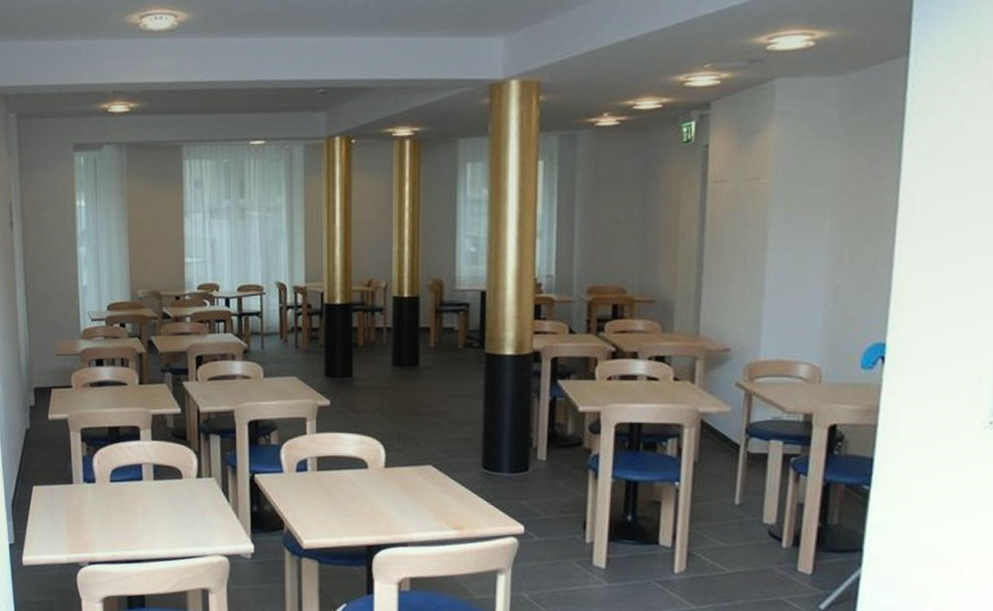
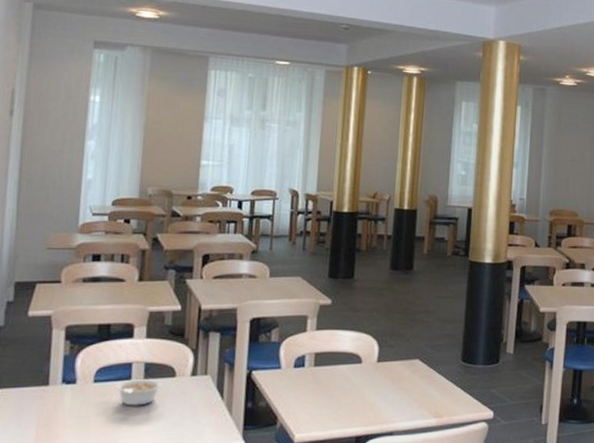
legume: none [130,479,171,506] -> present [116,378,162,406]

